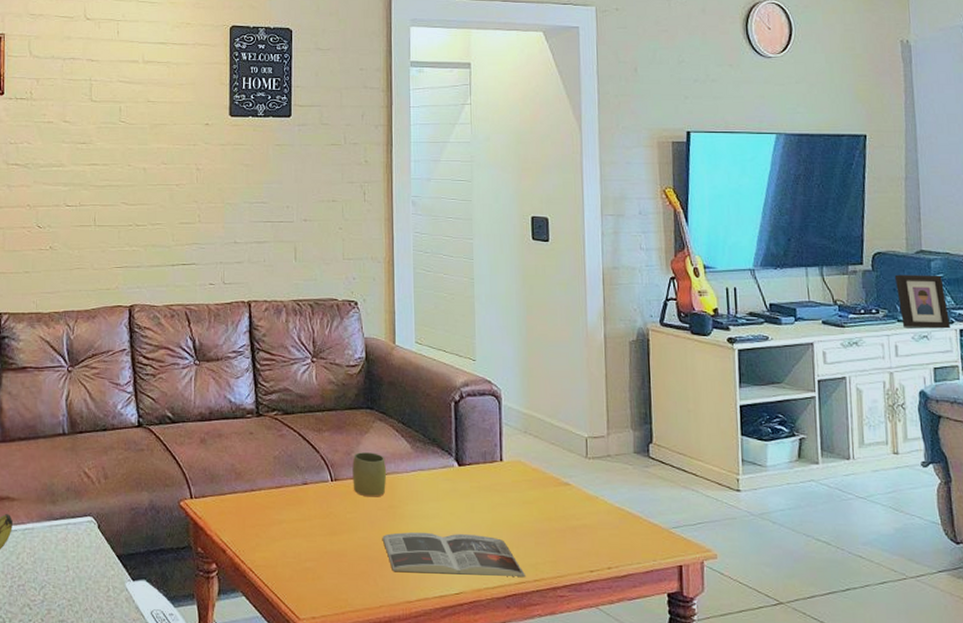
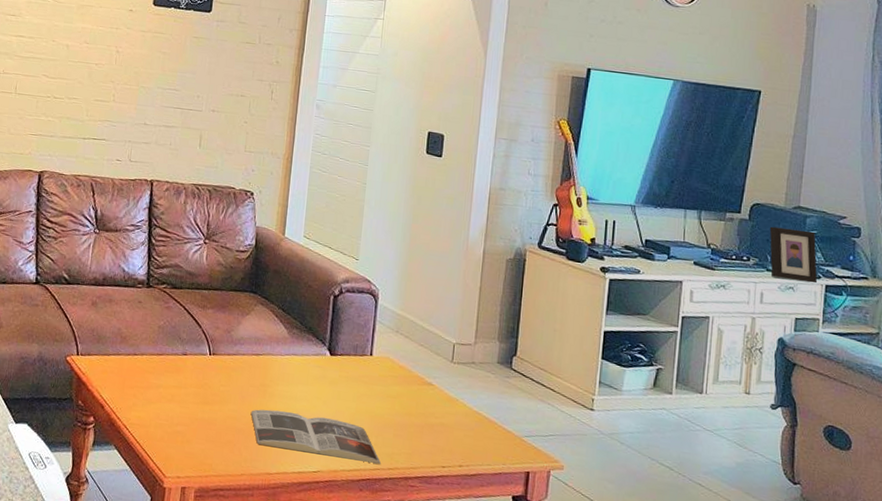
mug: present [352,452,387,497] -> none [229,331,263,375]

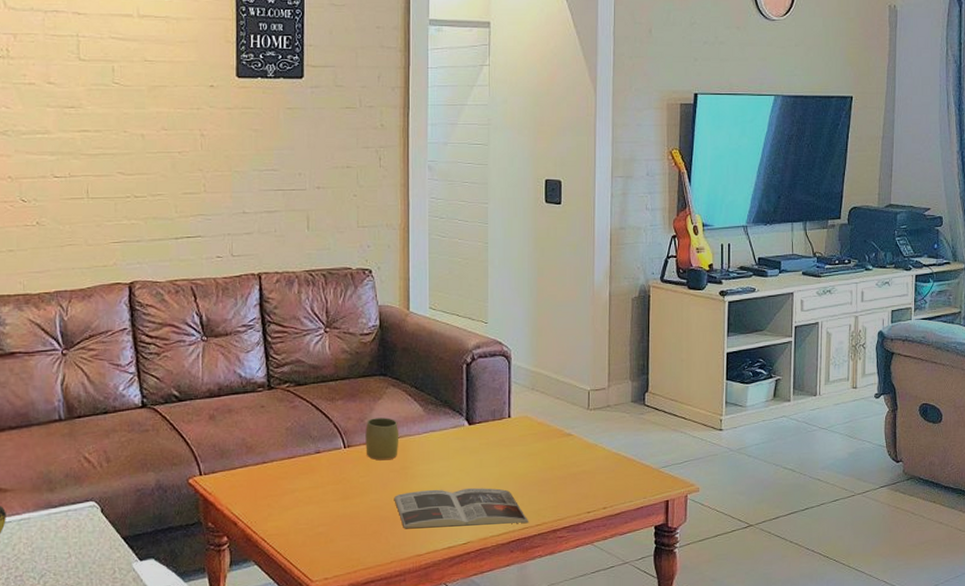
mug: none [229,331,263,375] -> present [365,418,400,461]
picture frame: present [769,226,817,284] -> none [866,226,908,276]

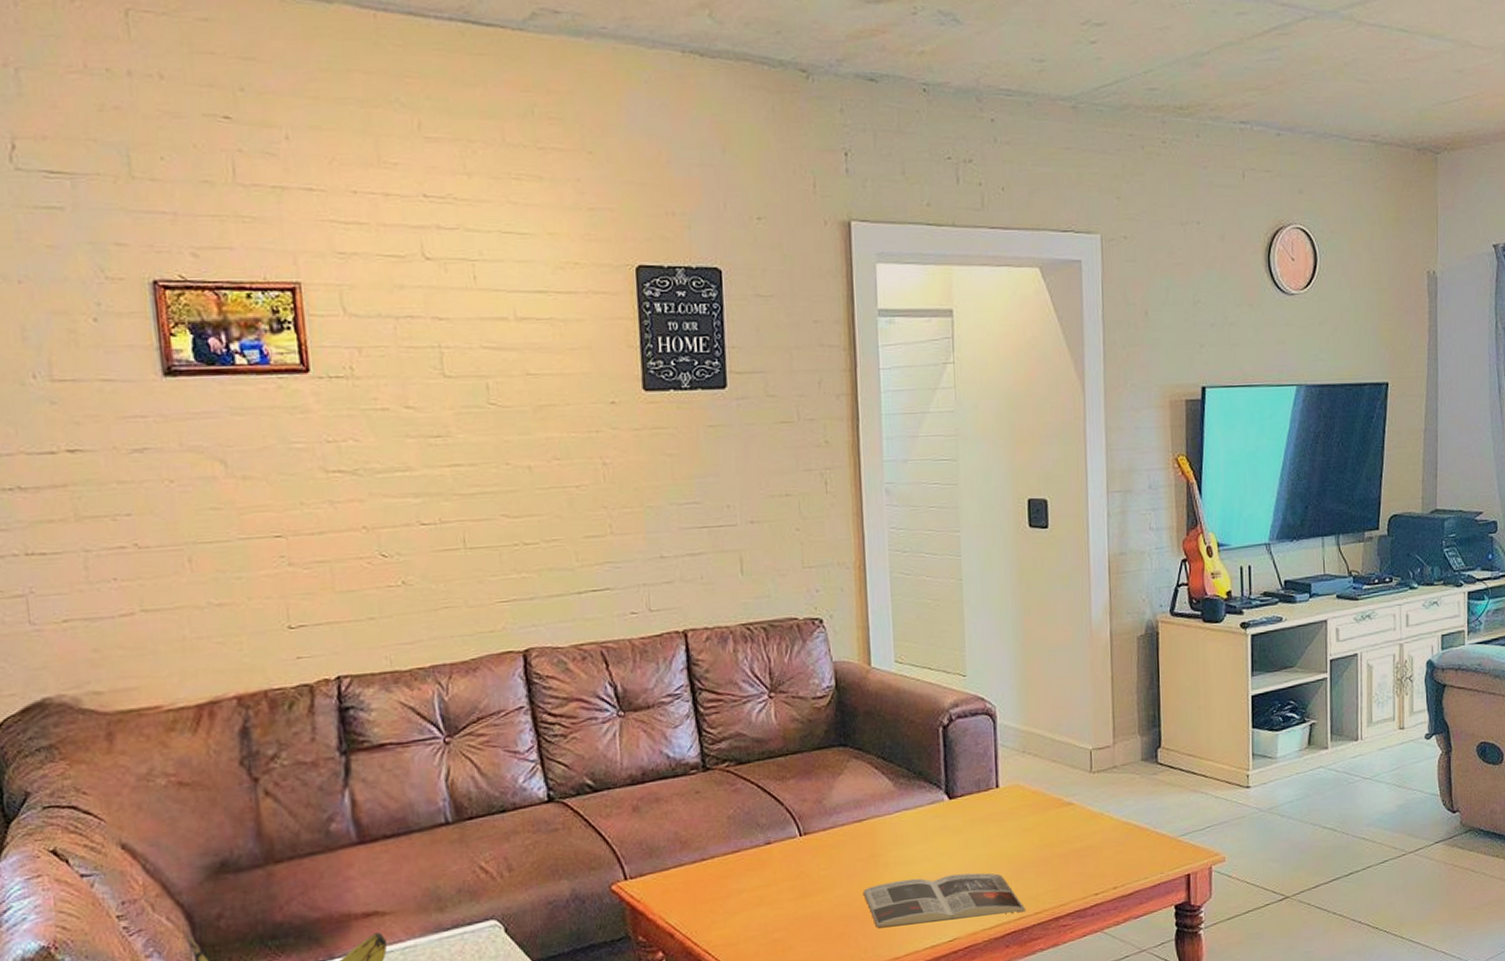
mug: present [365,418,400,461] -> none [824,796,866,849]

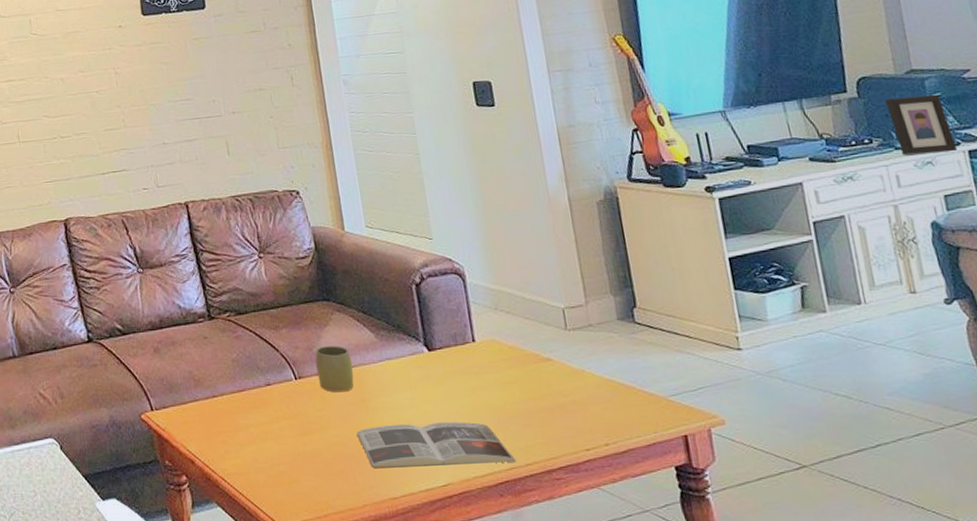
mug: none [824,796,866,849] -> present [315,346,354,393]
picture frame: none [1409,535,1459,595] -> present [884,94,957,155]

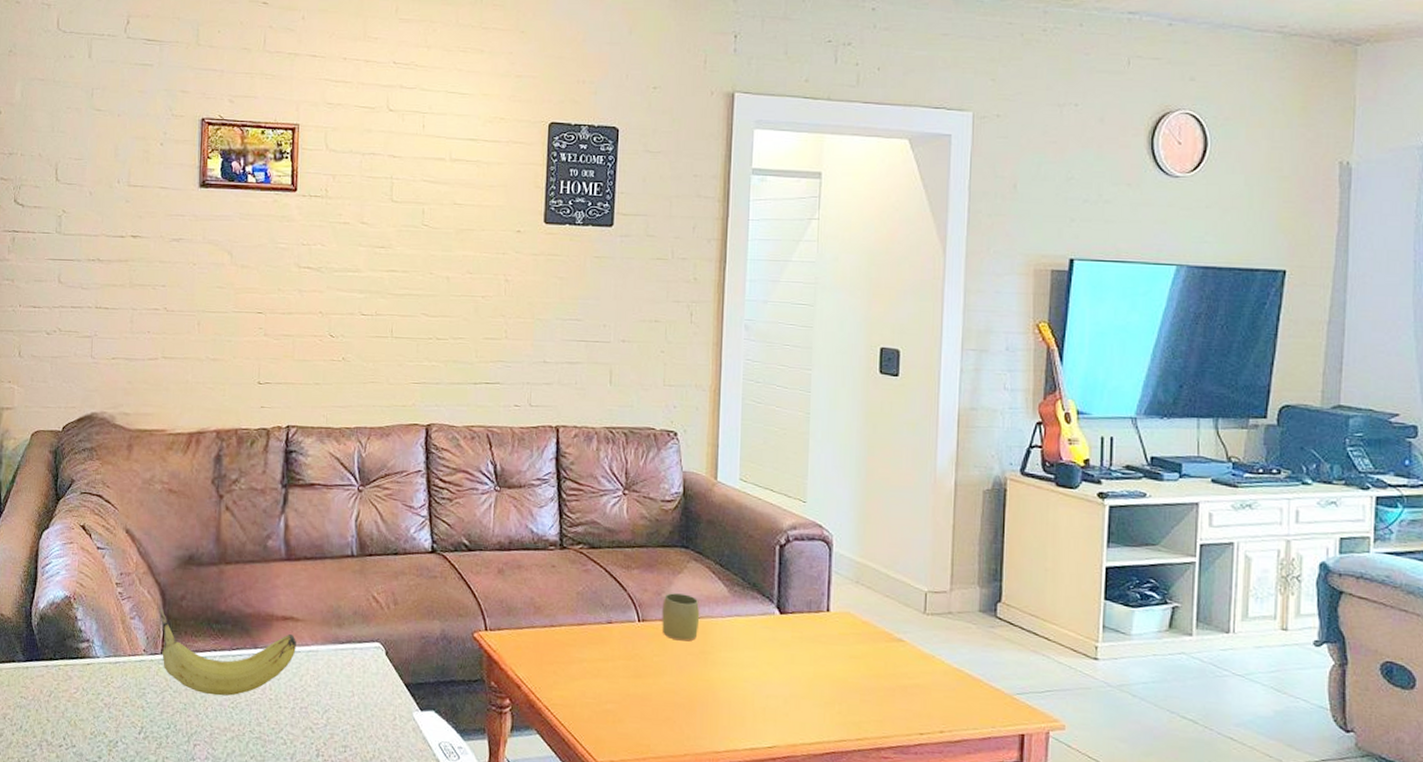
magazine: present [356,421,516,467] -> none [691,679,847,735]
picture frame: present [884,94,957,155] -> none [1303,431,1365,496]

